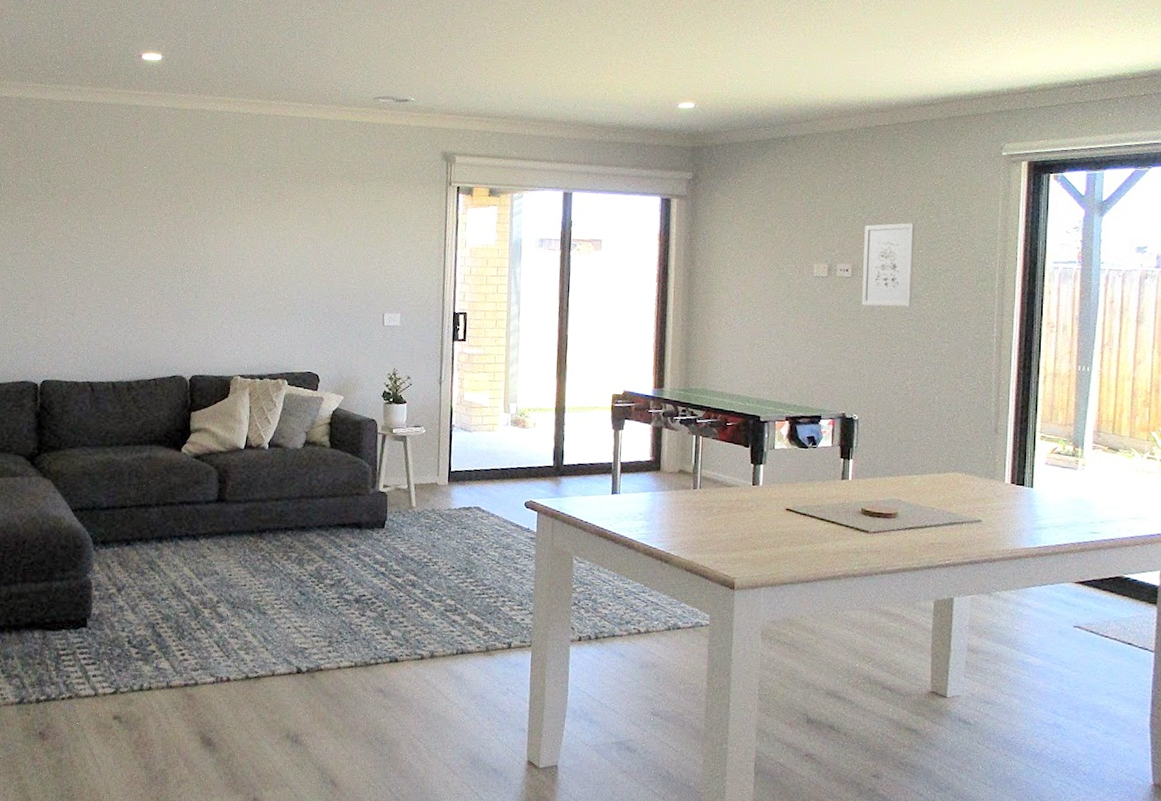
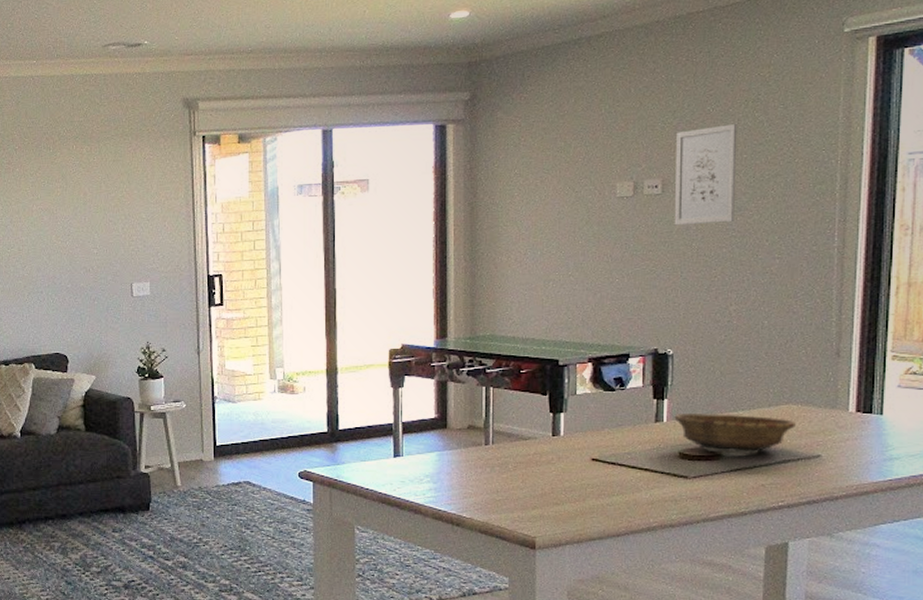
decorative bowl: none [858,473,961,515] -> present [674,412,796,454]

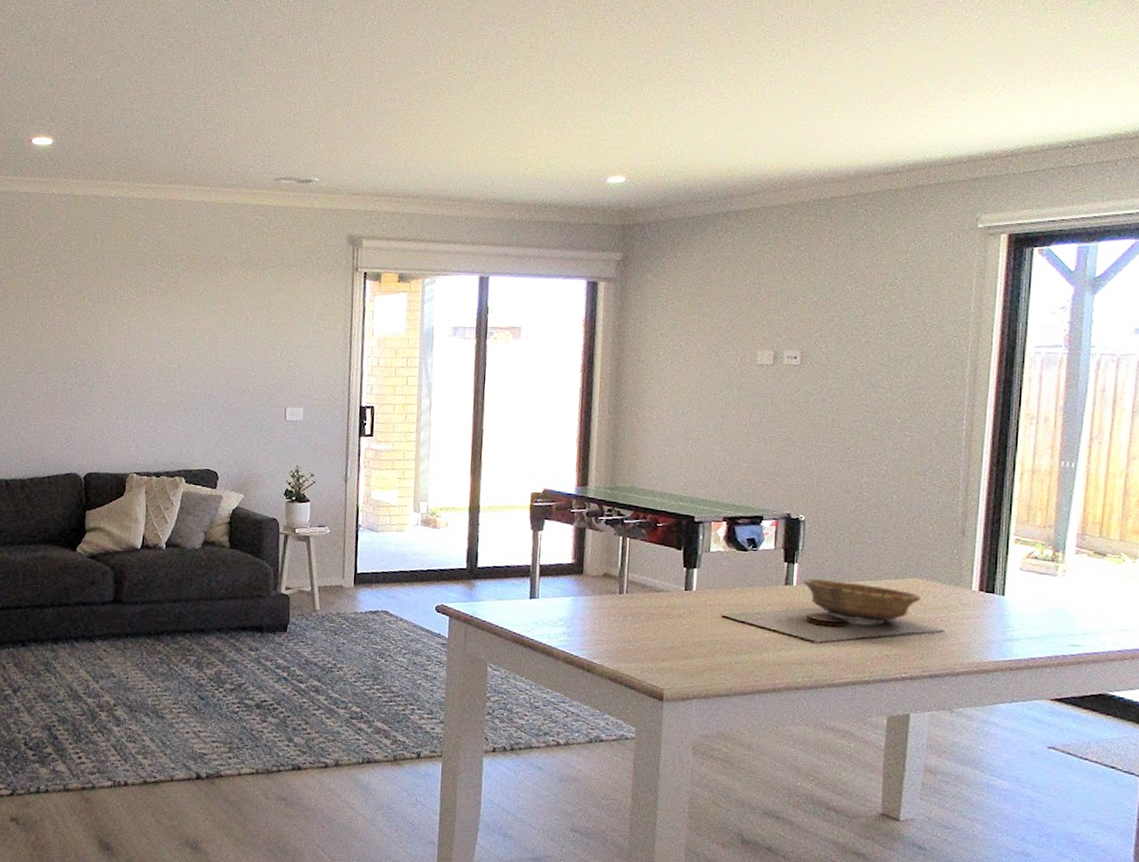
wall art: present [674,124,737,226] -> none [810,304,875,398]

